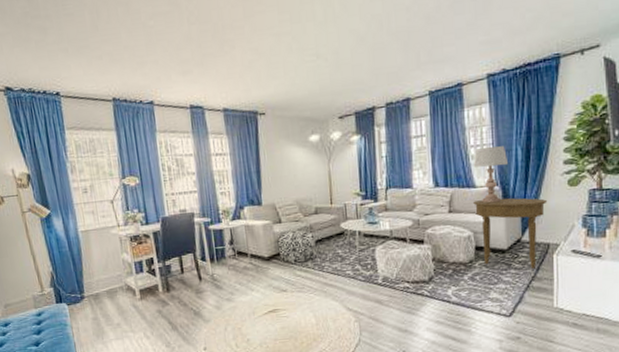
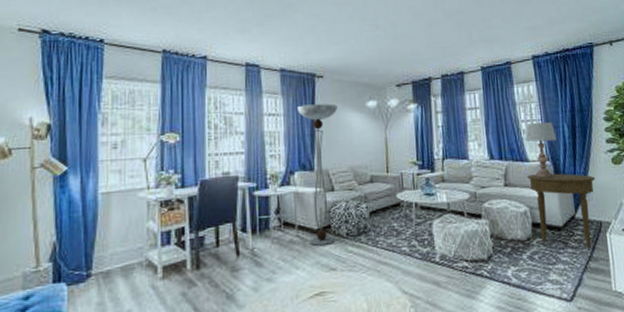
floor lamp: none [242,140,284,272] -> present [297,103,338,247]

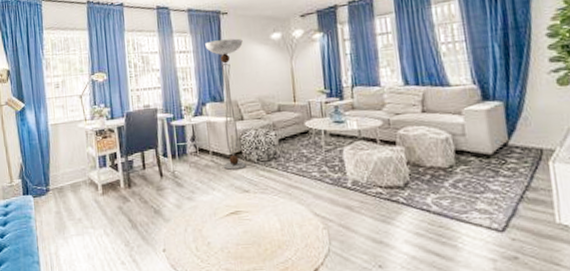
lamp: present [525,122,557,178] -> none [445,43,486,103]
side table: present [527,173,596,248] -> none [449,97,535,177]

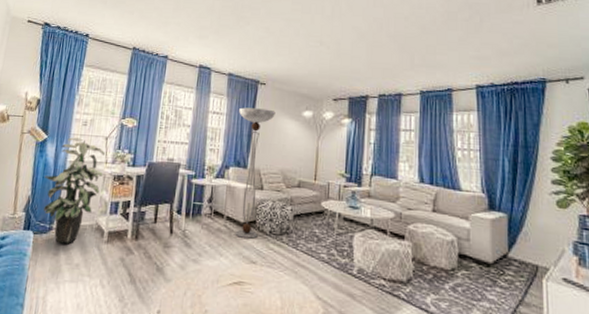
indoor plant: none [30,100,85,203] -> present [43,137,105,244]

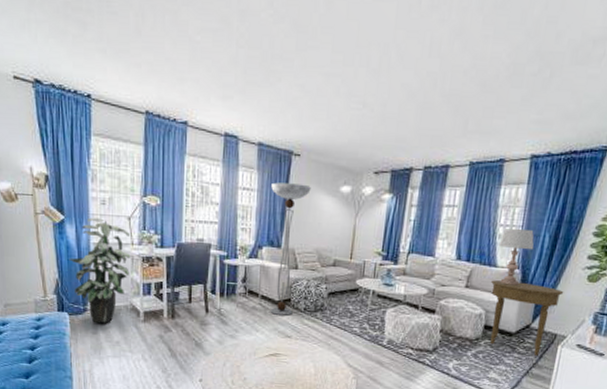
side table: none [458,204,536,291] -> present [490,280,564,356]
lamp: none [459,152,496,211] -> present [498,228,534,286]

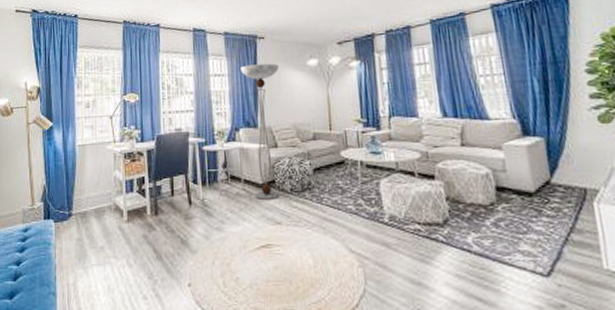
indoor plant: present [69,218,131,324] -> none [56,120,113,229]
side table: present [490,280,564,356] -> none [488,132,577,217]
lamp: present [498,228,534,286] -> none [484,76,525,138]

